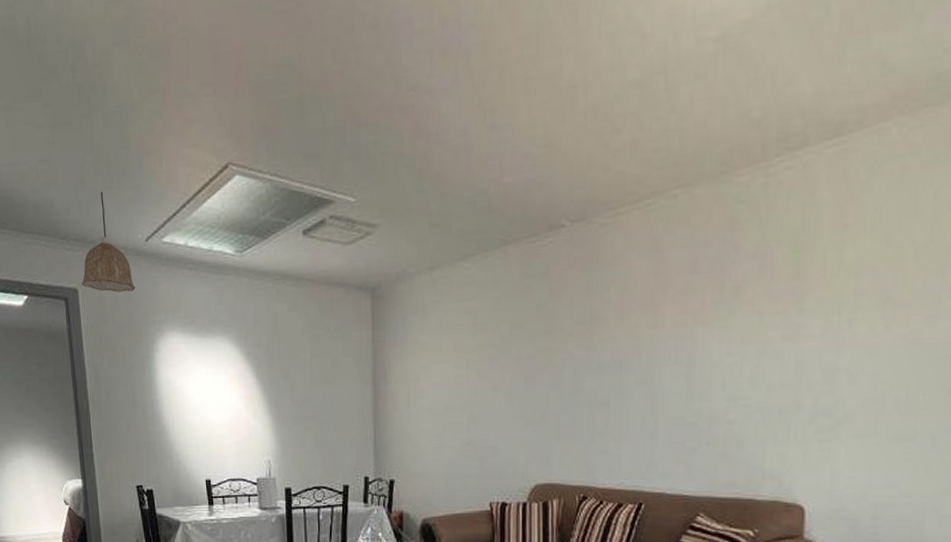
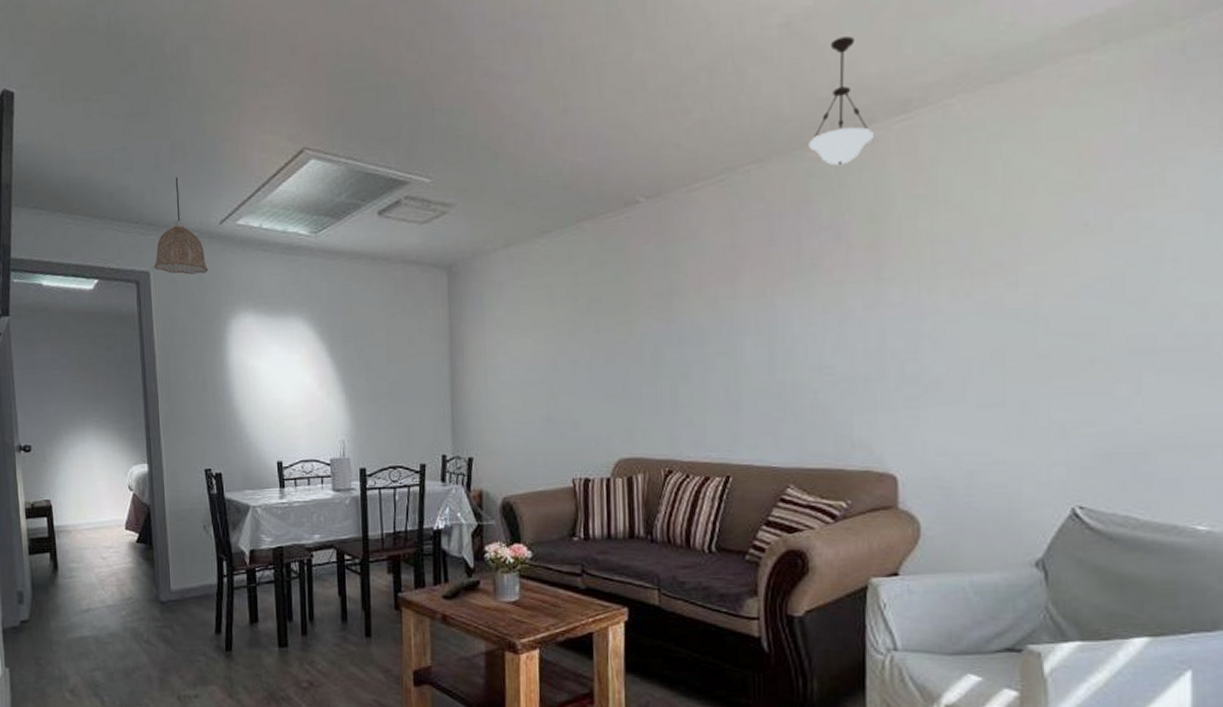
pendant light: none [738,52,805,192] -> present [808,36,874,166]

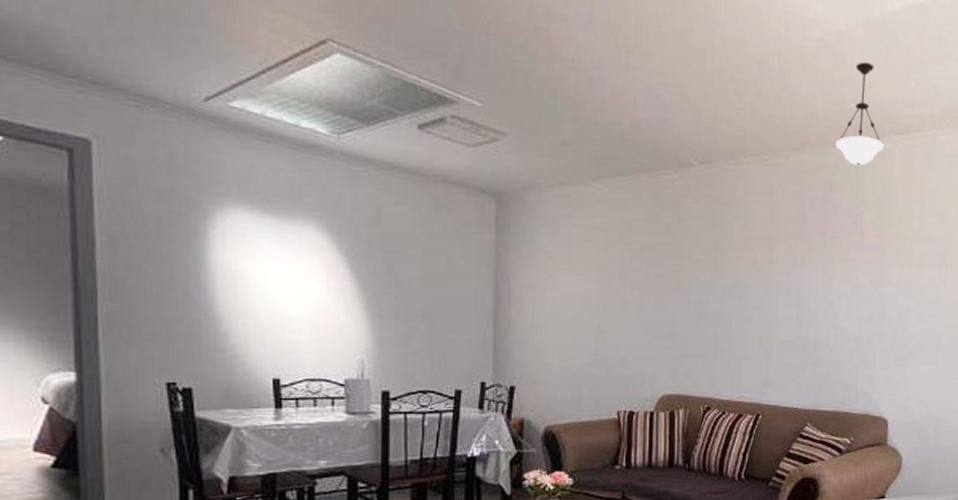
pendant lamp: present [154,176,209,275] -> none [98,33,185,155]

